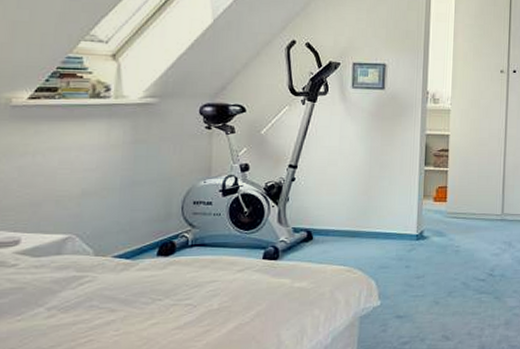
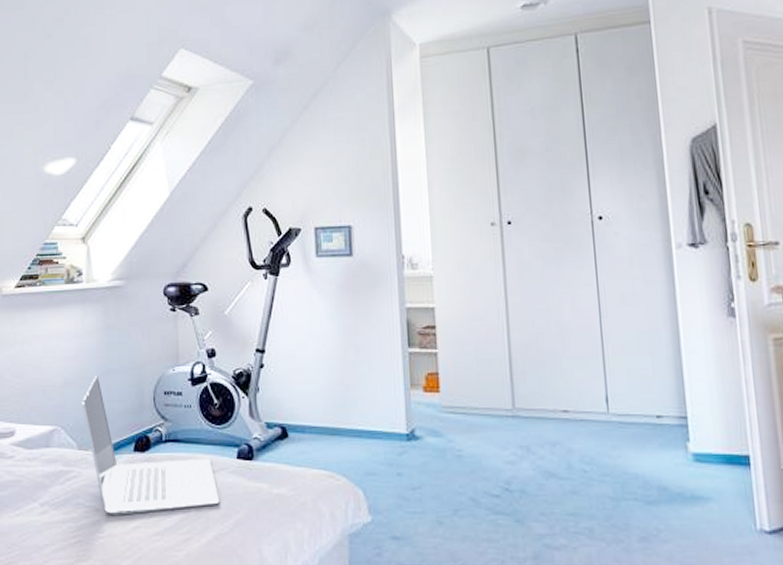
laptop: none [102,186,243,315] -> present [82,375,220,515]

